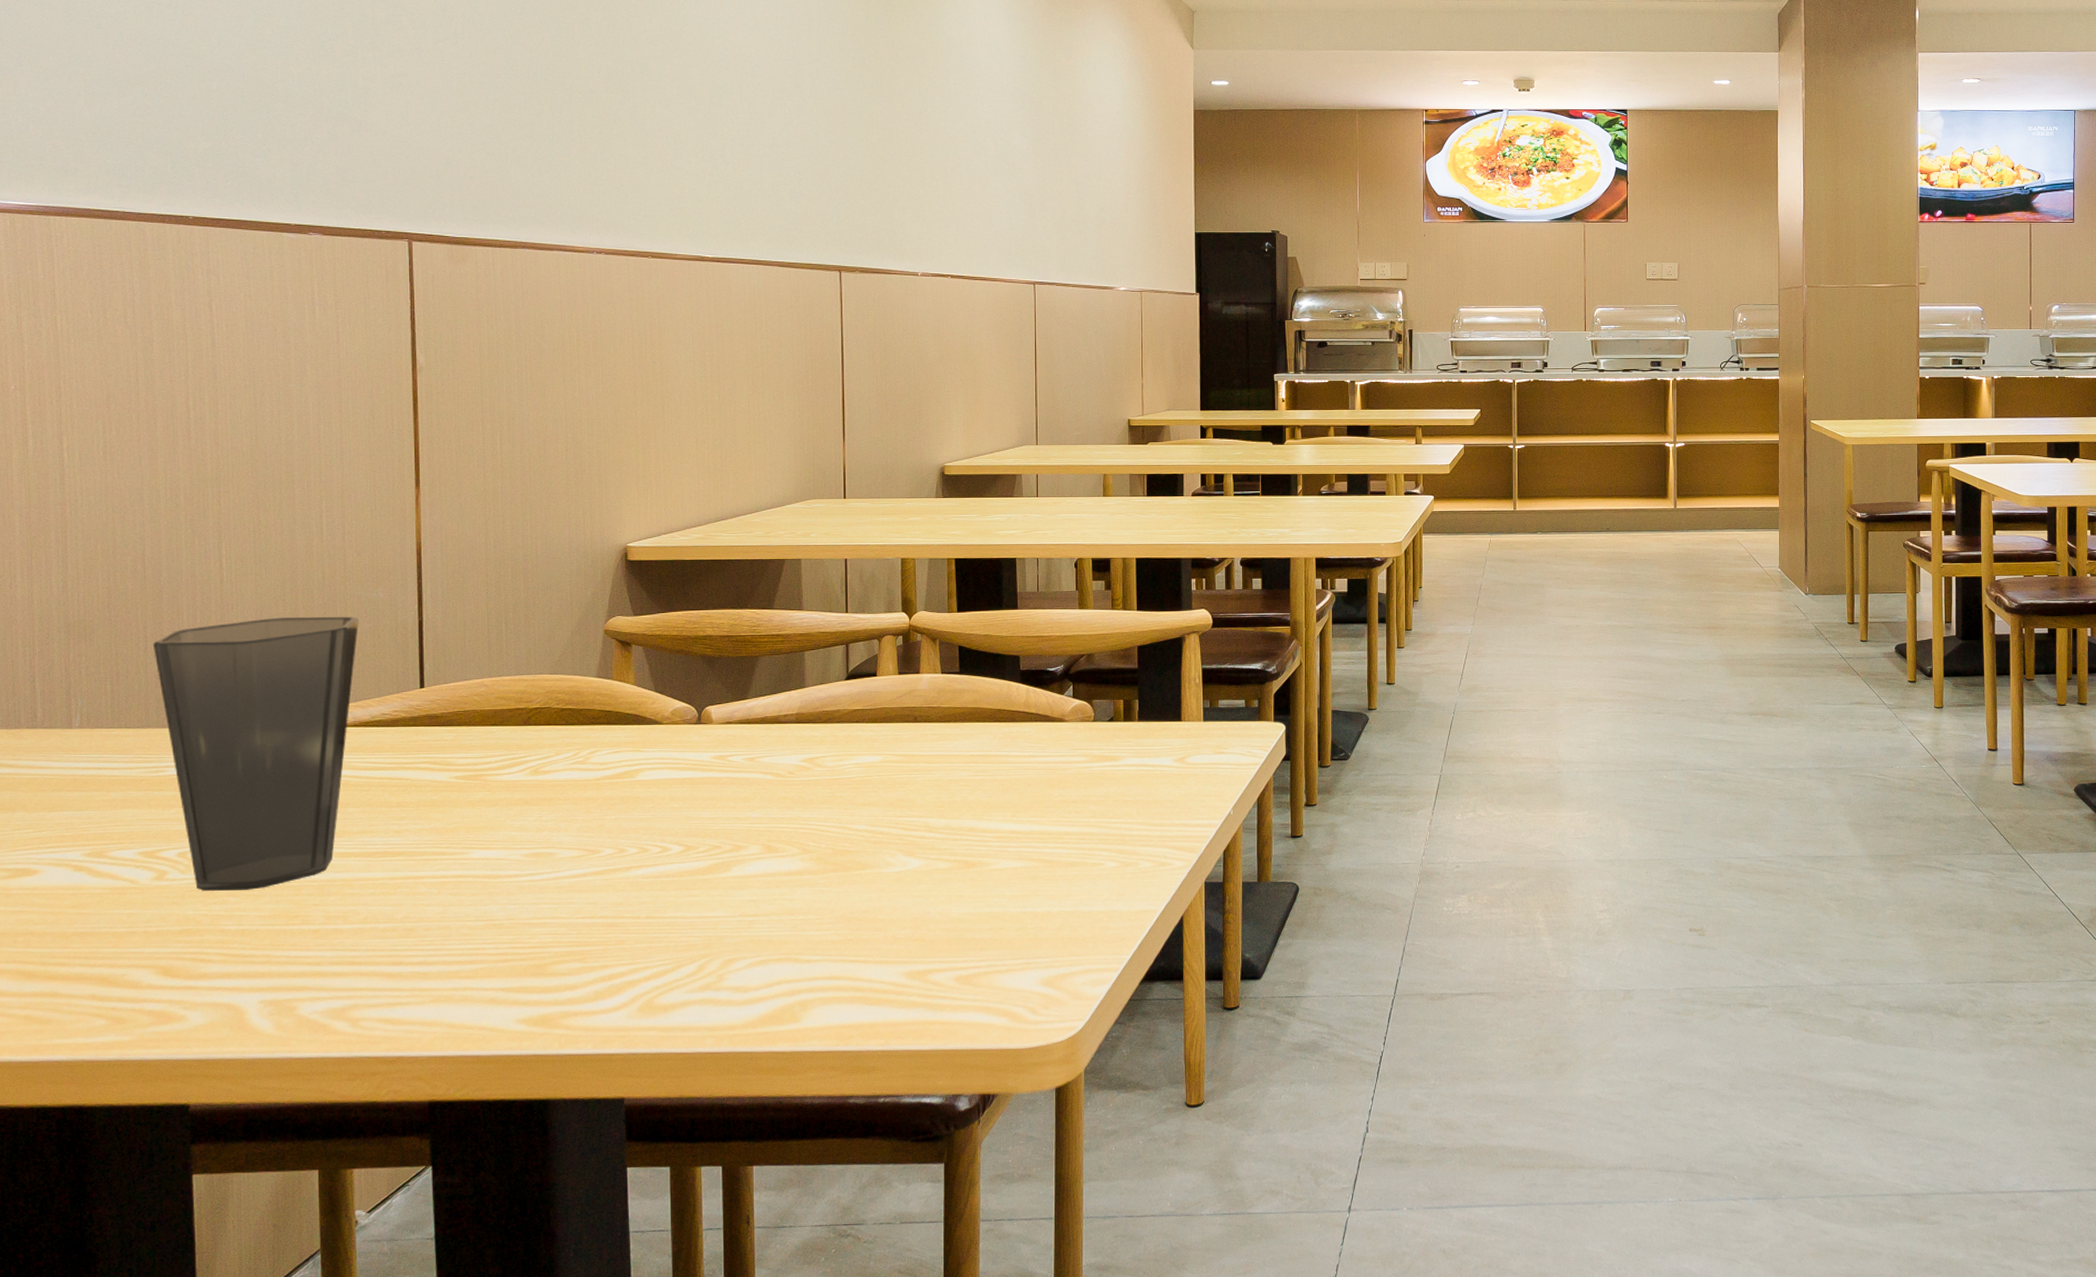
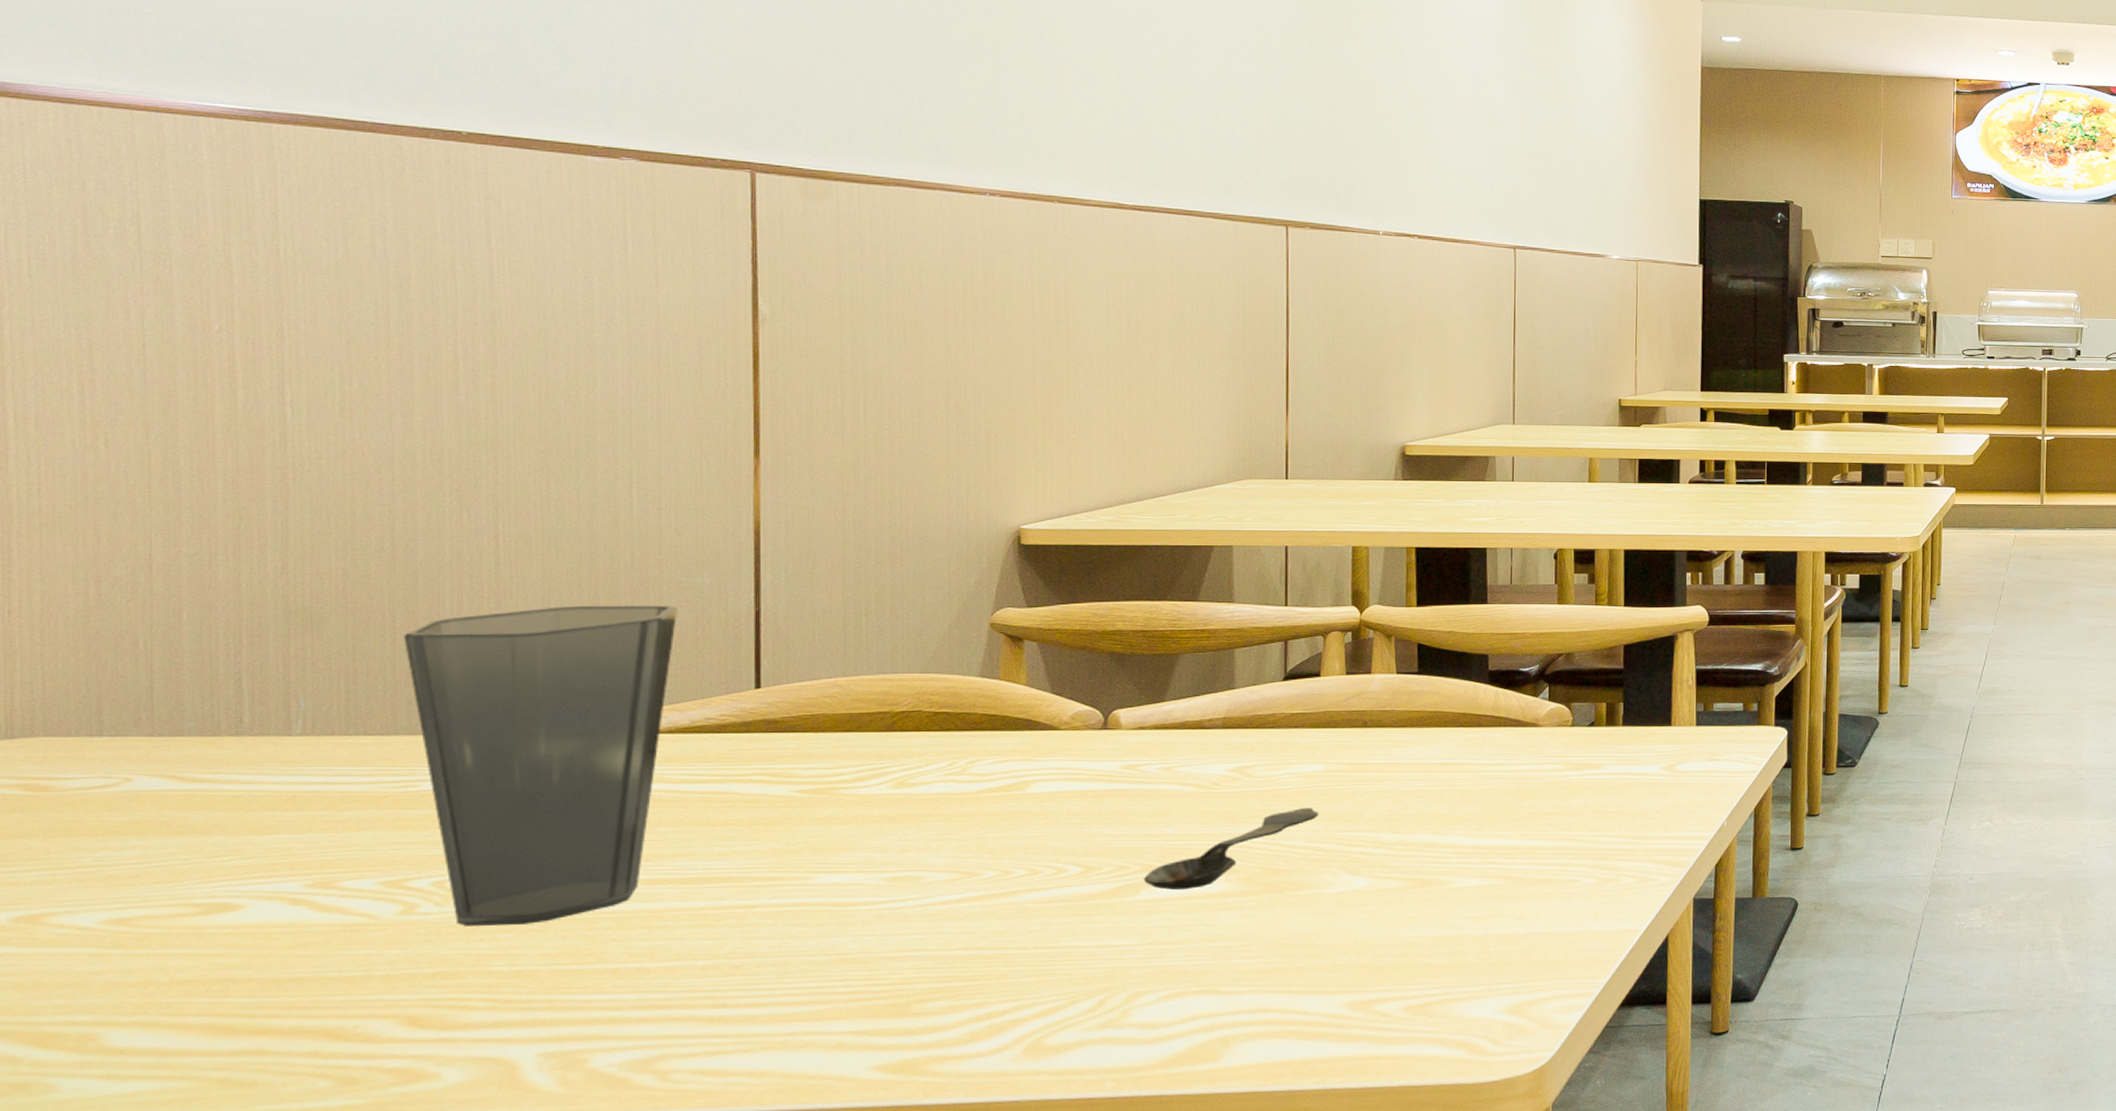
spoon: none [733,794,879,868] -> present [1144,807,1319,891]

